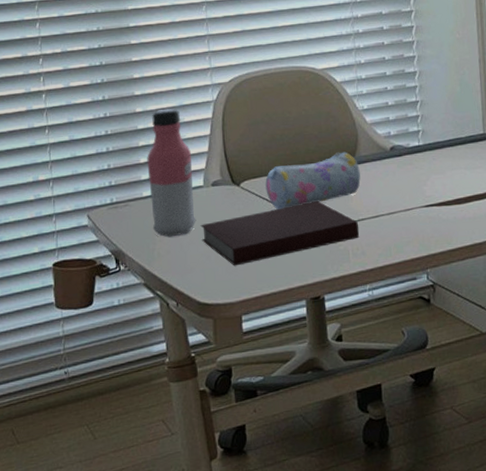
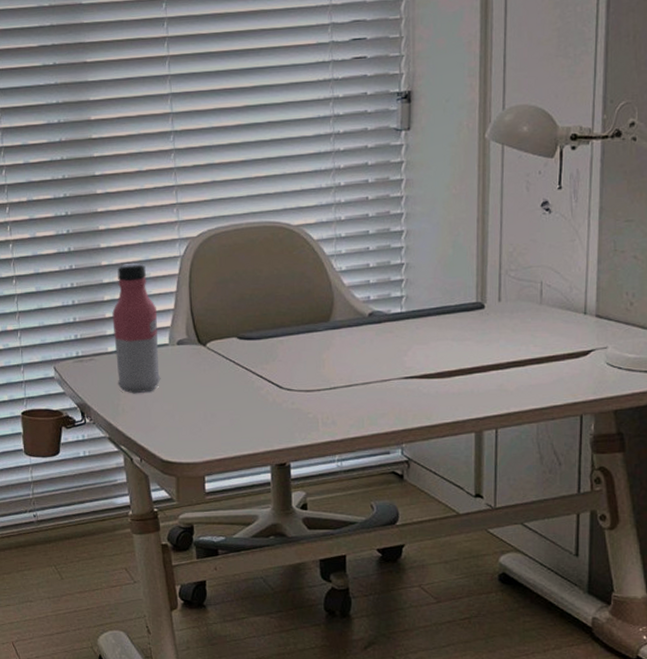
notebook: present [200,201,360,266] -> none [165,366,331,427]
pencil case: present [265,151,361,209] -> none [232,315,334,372]

